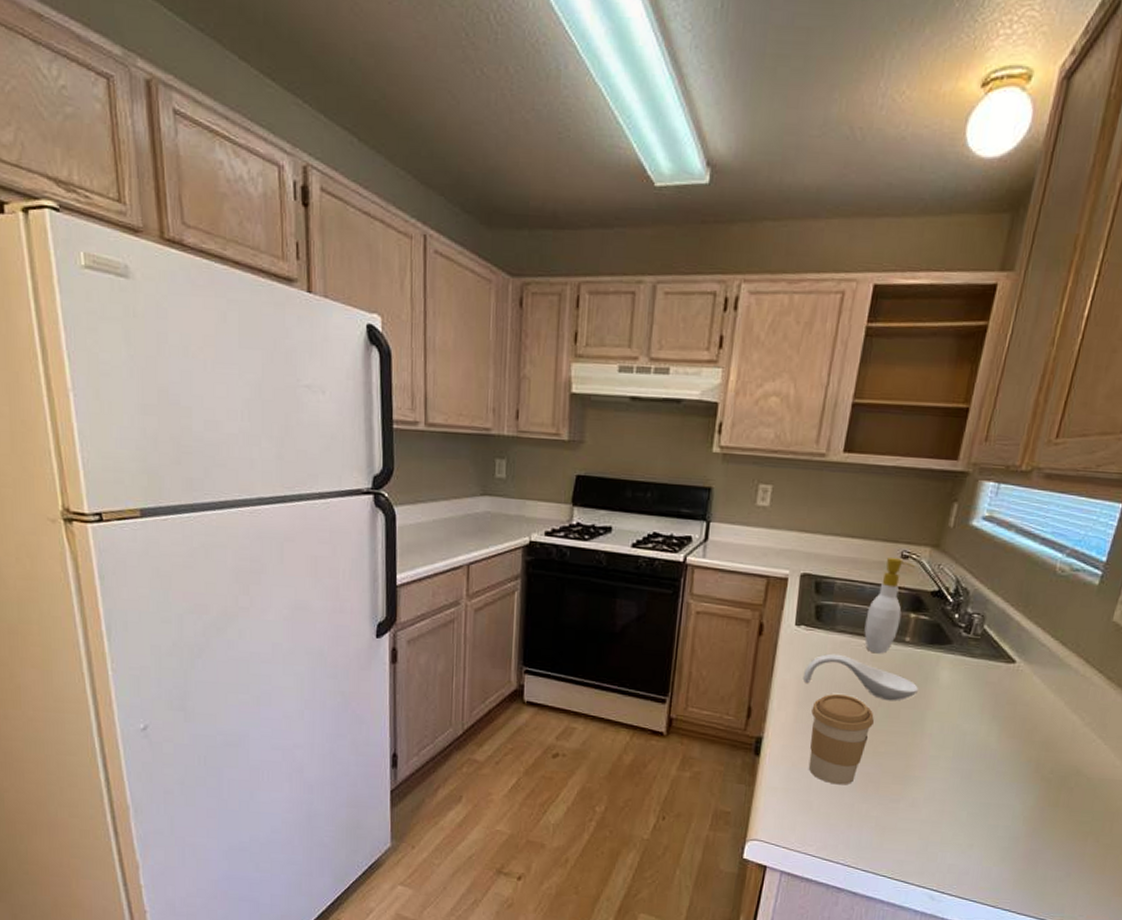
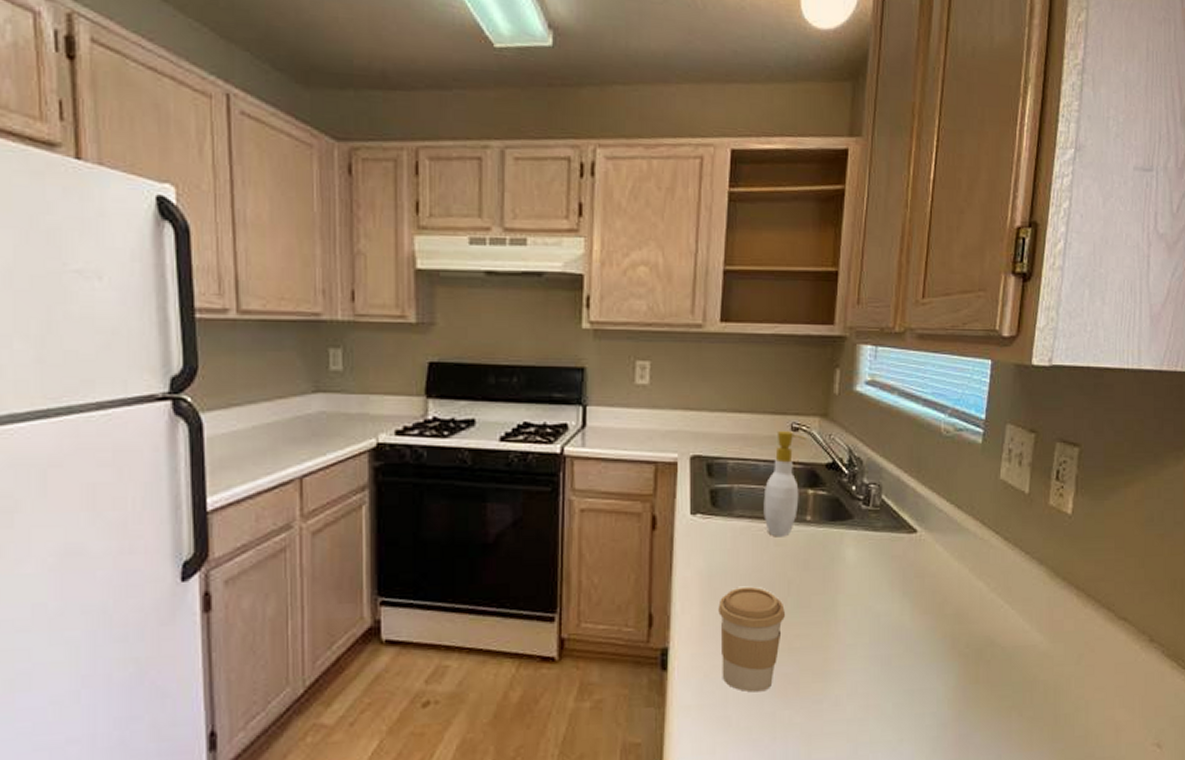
spoon rest: present [804,653,919,701] -> none [706,542,827,589]

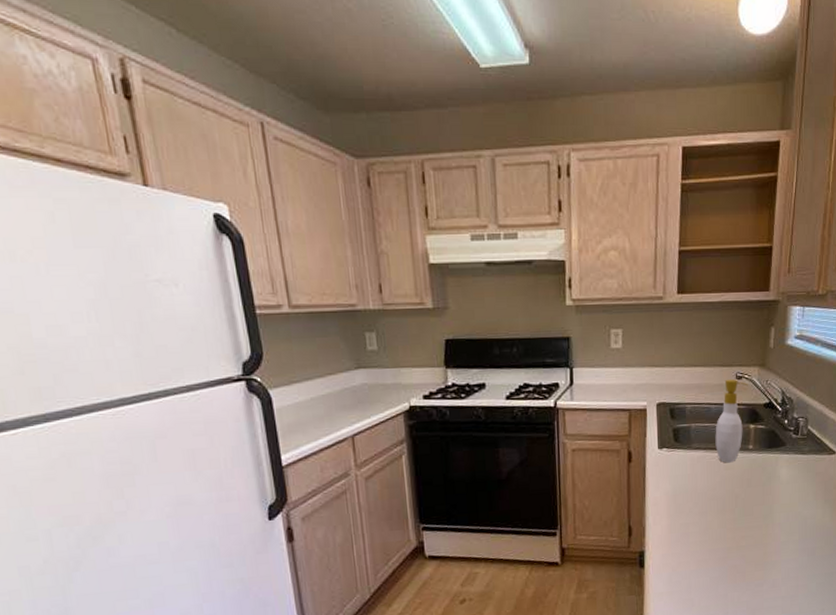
coffee cup: present [718,586,786,693] -> none [682,502,734,581]

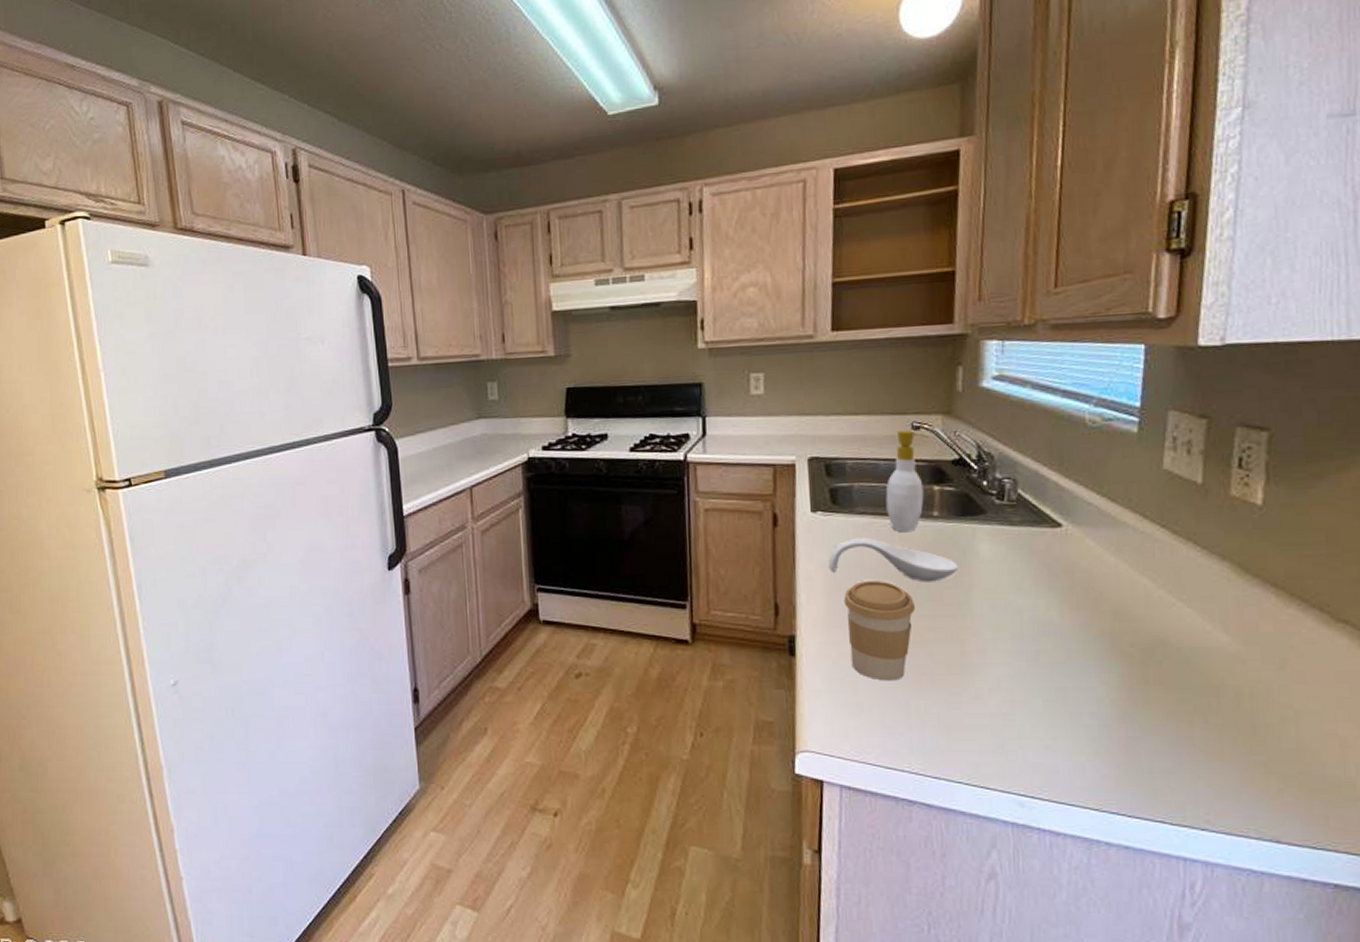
spoon rest: none [671,468,766,502] -> present [829,537,959,583]
coffee cup: none [682,502,734,581] -> present [844,579,916,681]

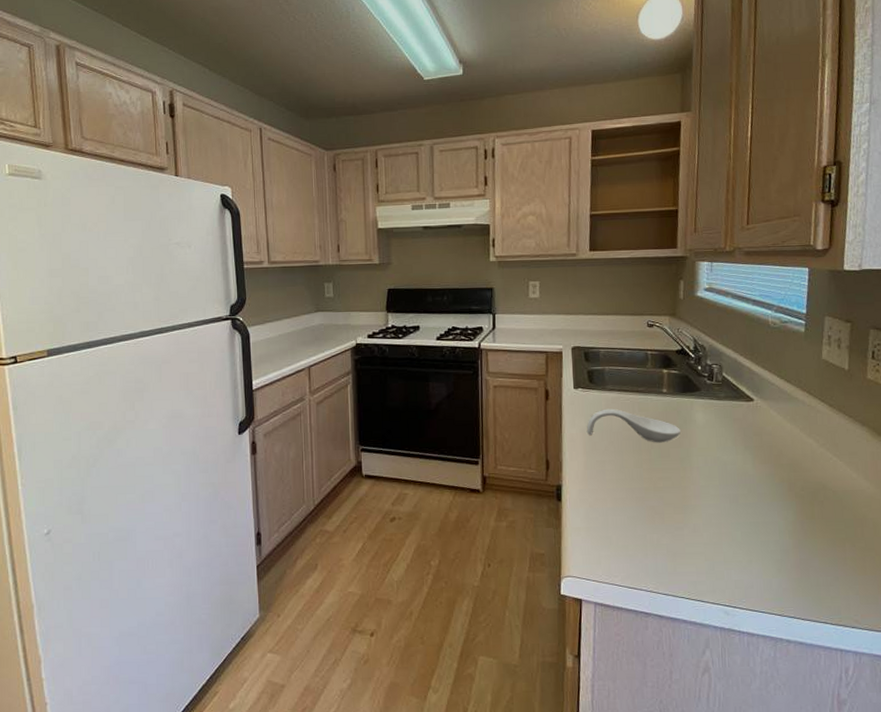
coffee cup: present [844,579,916,681] -> none [598,441,651,520]
soap bottle: present [885,429,929,533] -> none [628,326,660,405]

